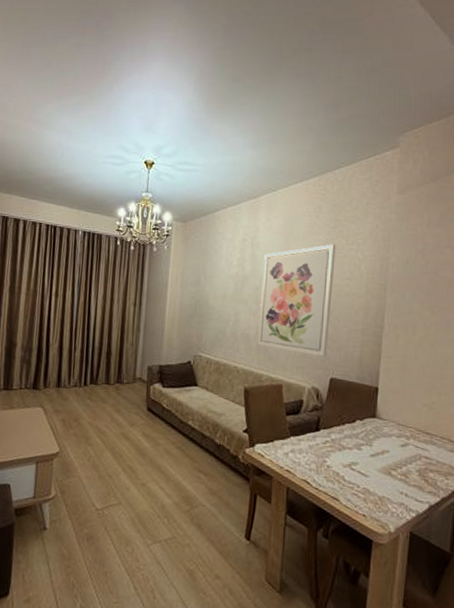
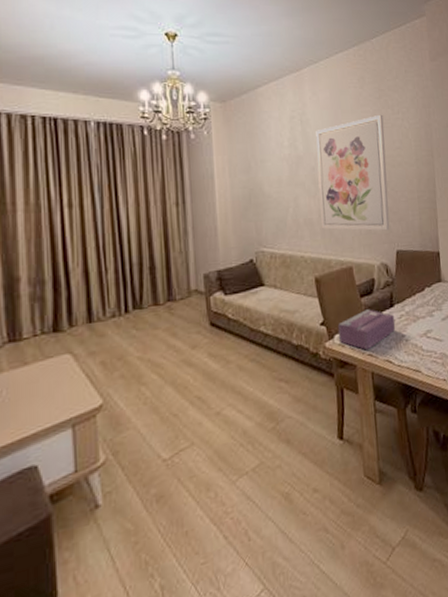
tissue box: none [258,427,319,466] -> present [337,309,396,351]

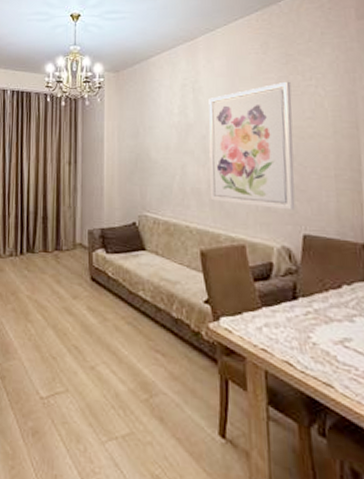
tissue box: present [337,309,396,351] -> none [224,296,300,344]

